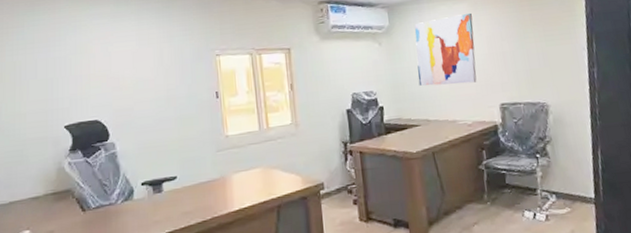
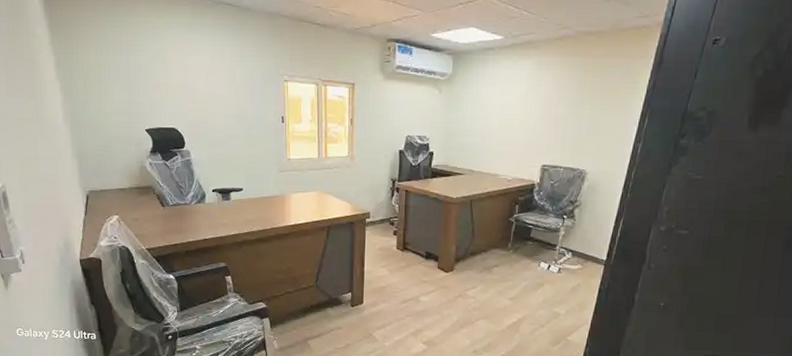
wall art: present [414,12,477,86] -> none [470,71,535,141]

